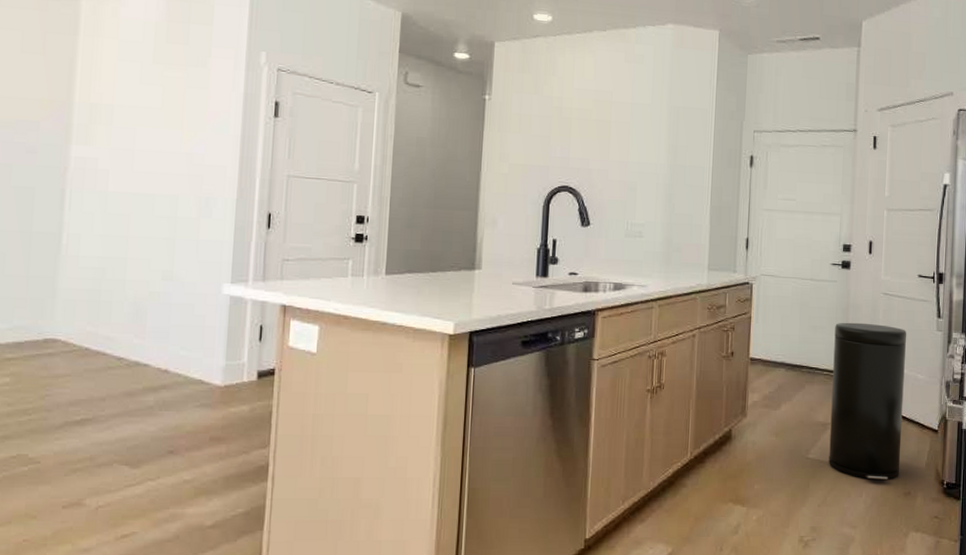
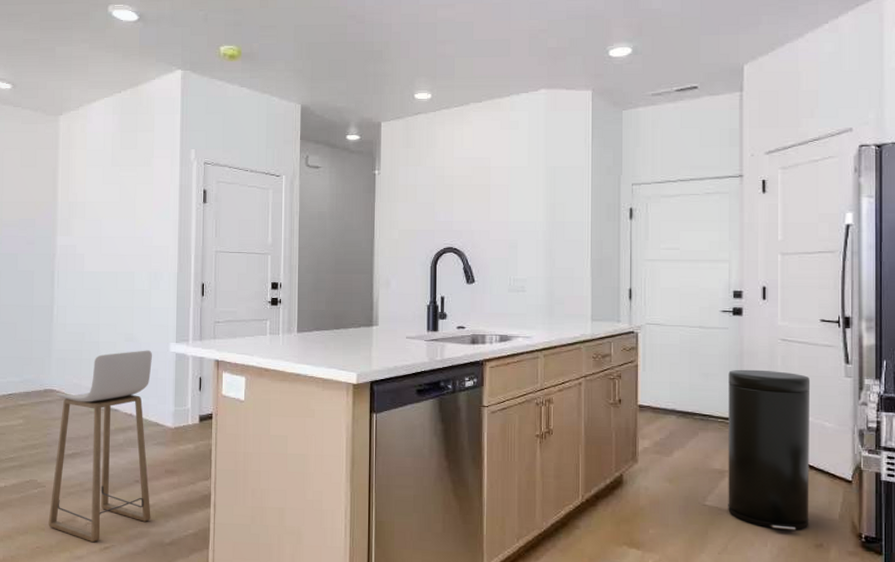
bar stool: none [42,291,198,531] -> present [48,350,152,543]

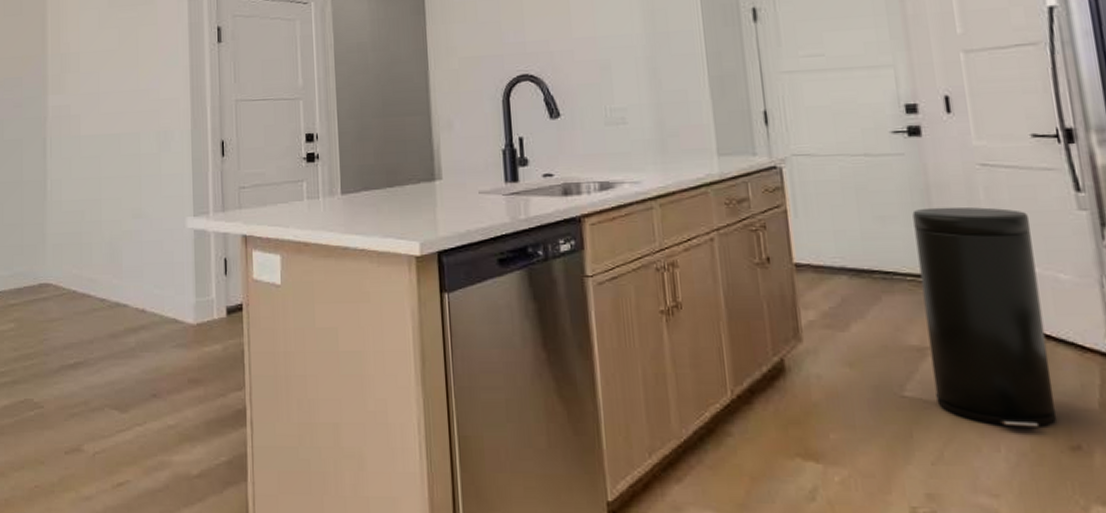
bar stool: present [48,350,152,543] -> none [48,227,173,478]

